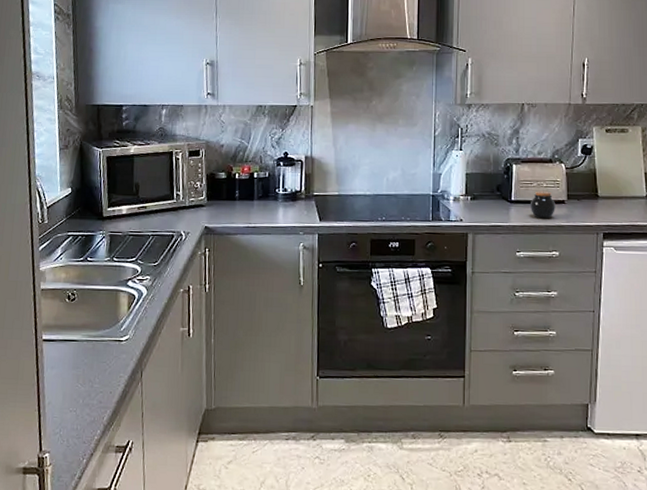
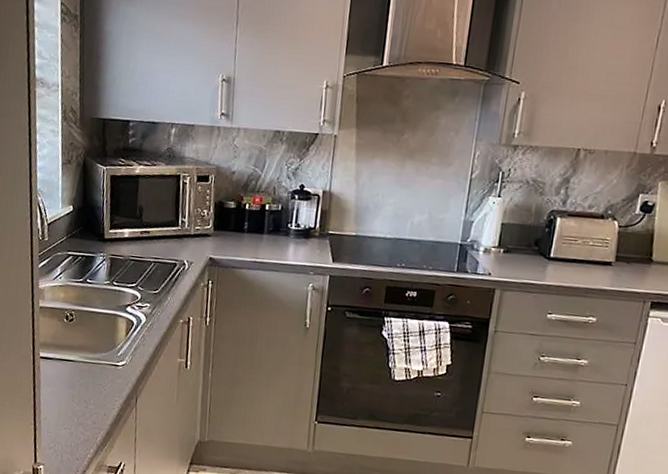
jar: present [531,191,555,219] -> none [570,249,601,281]

